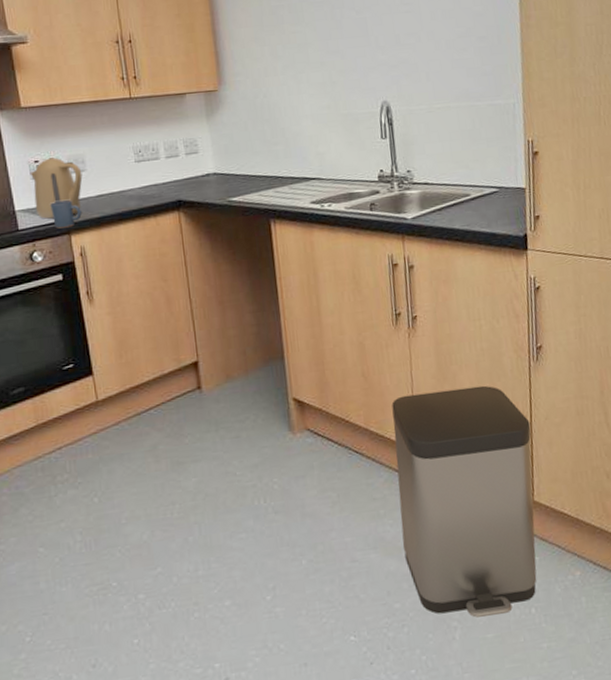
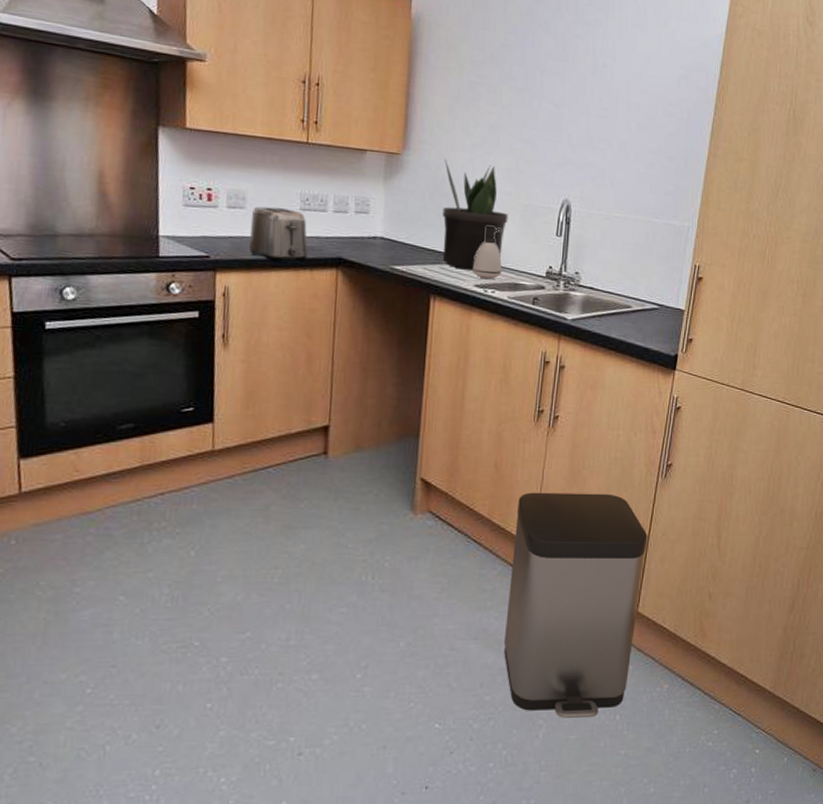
kettle: present [29,157,83,219] -> none [182,187,241,252]
mug: present [50,200,82,229] -> none [199,234,233,264]
toaster: none [92,163,150,217] -> present [249,206,308,263]
planter: none [260,82,332,190] -> present [442,158,509,270]
soap dispenser: none [305,142,334,195] -> present [473,226,502,280]

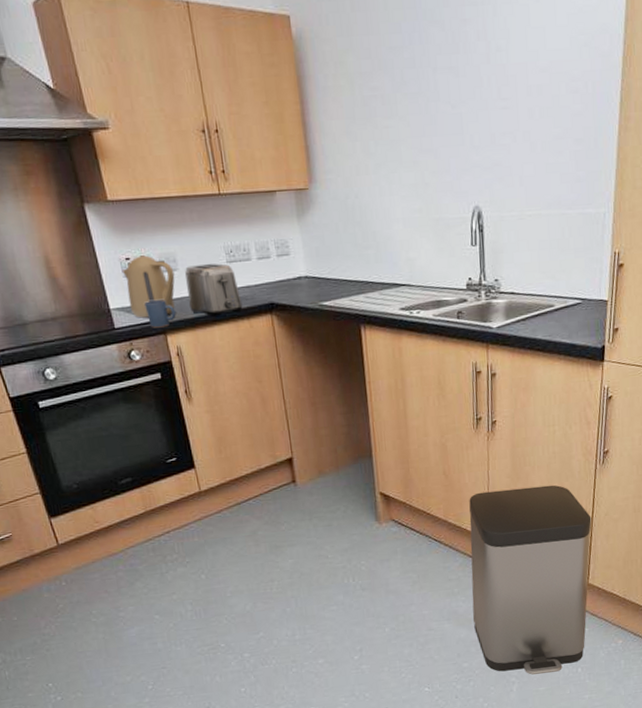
kettle: none [182,187,241,252] -> present [121,255,175,318]
mug: none [199,234,233,264] -> present [144,300,176,328]
planter: present [442,158,509,270] -> none [351,183,422,295]
soap dispenser: present [473,226,502,280] -> none [395,247,423,302]

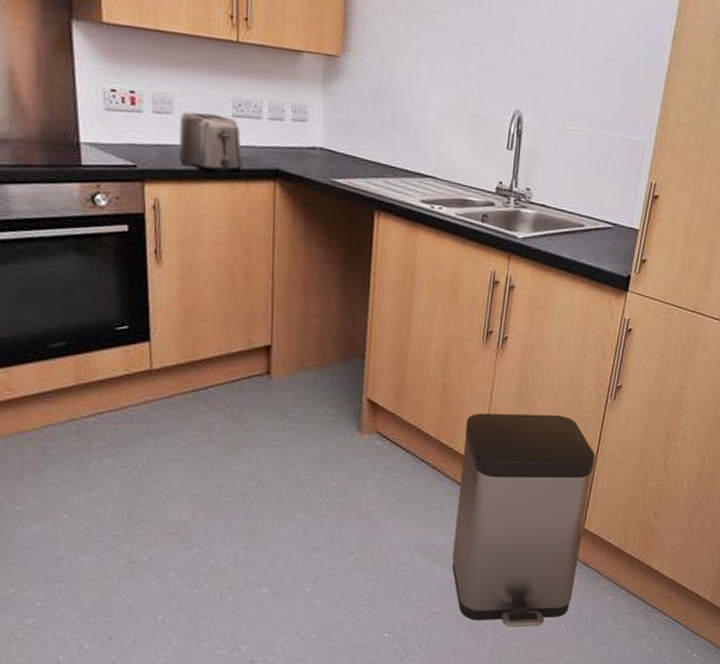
kettle: present [121,255,175,318] -> none [103,89,168,161]
mug: present [144,300,176,328] -> none [124,141,161,175]

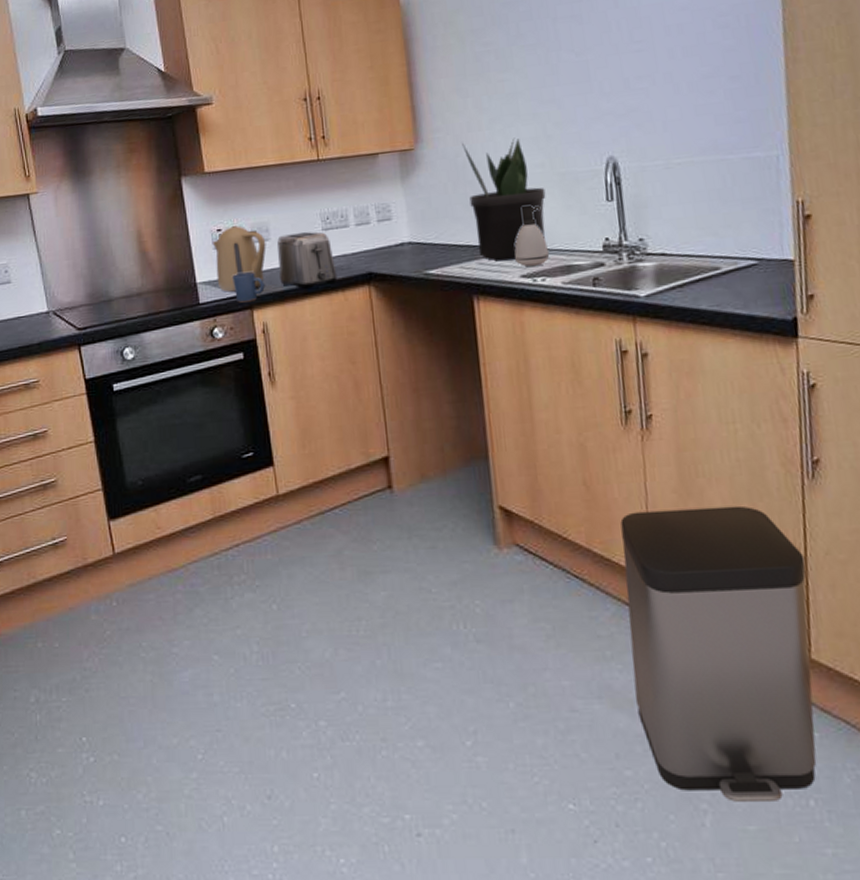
kettle: none [103,89,168,161] -> present [212,226,267,293]
mug: none [124,141,161,175] -> present [232,272,265,303]
planter: none [386,62,456,185] -> present [462,137,546,261]
soap dispenser: none [419,138,449,195] -> present [514,206,549,267]

